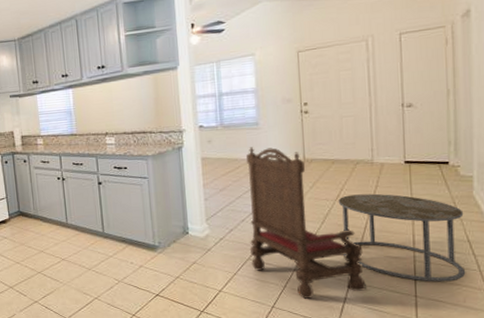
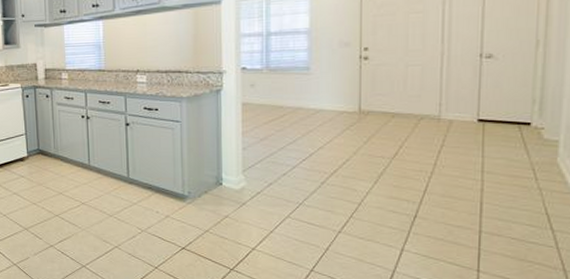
chair: present [247,147,366,299] -> none [289,94,421,264]
side table: present [338,193,466,282] -> none [395,153,544,258]

